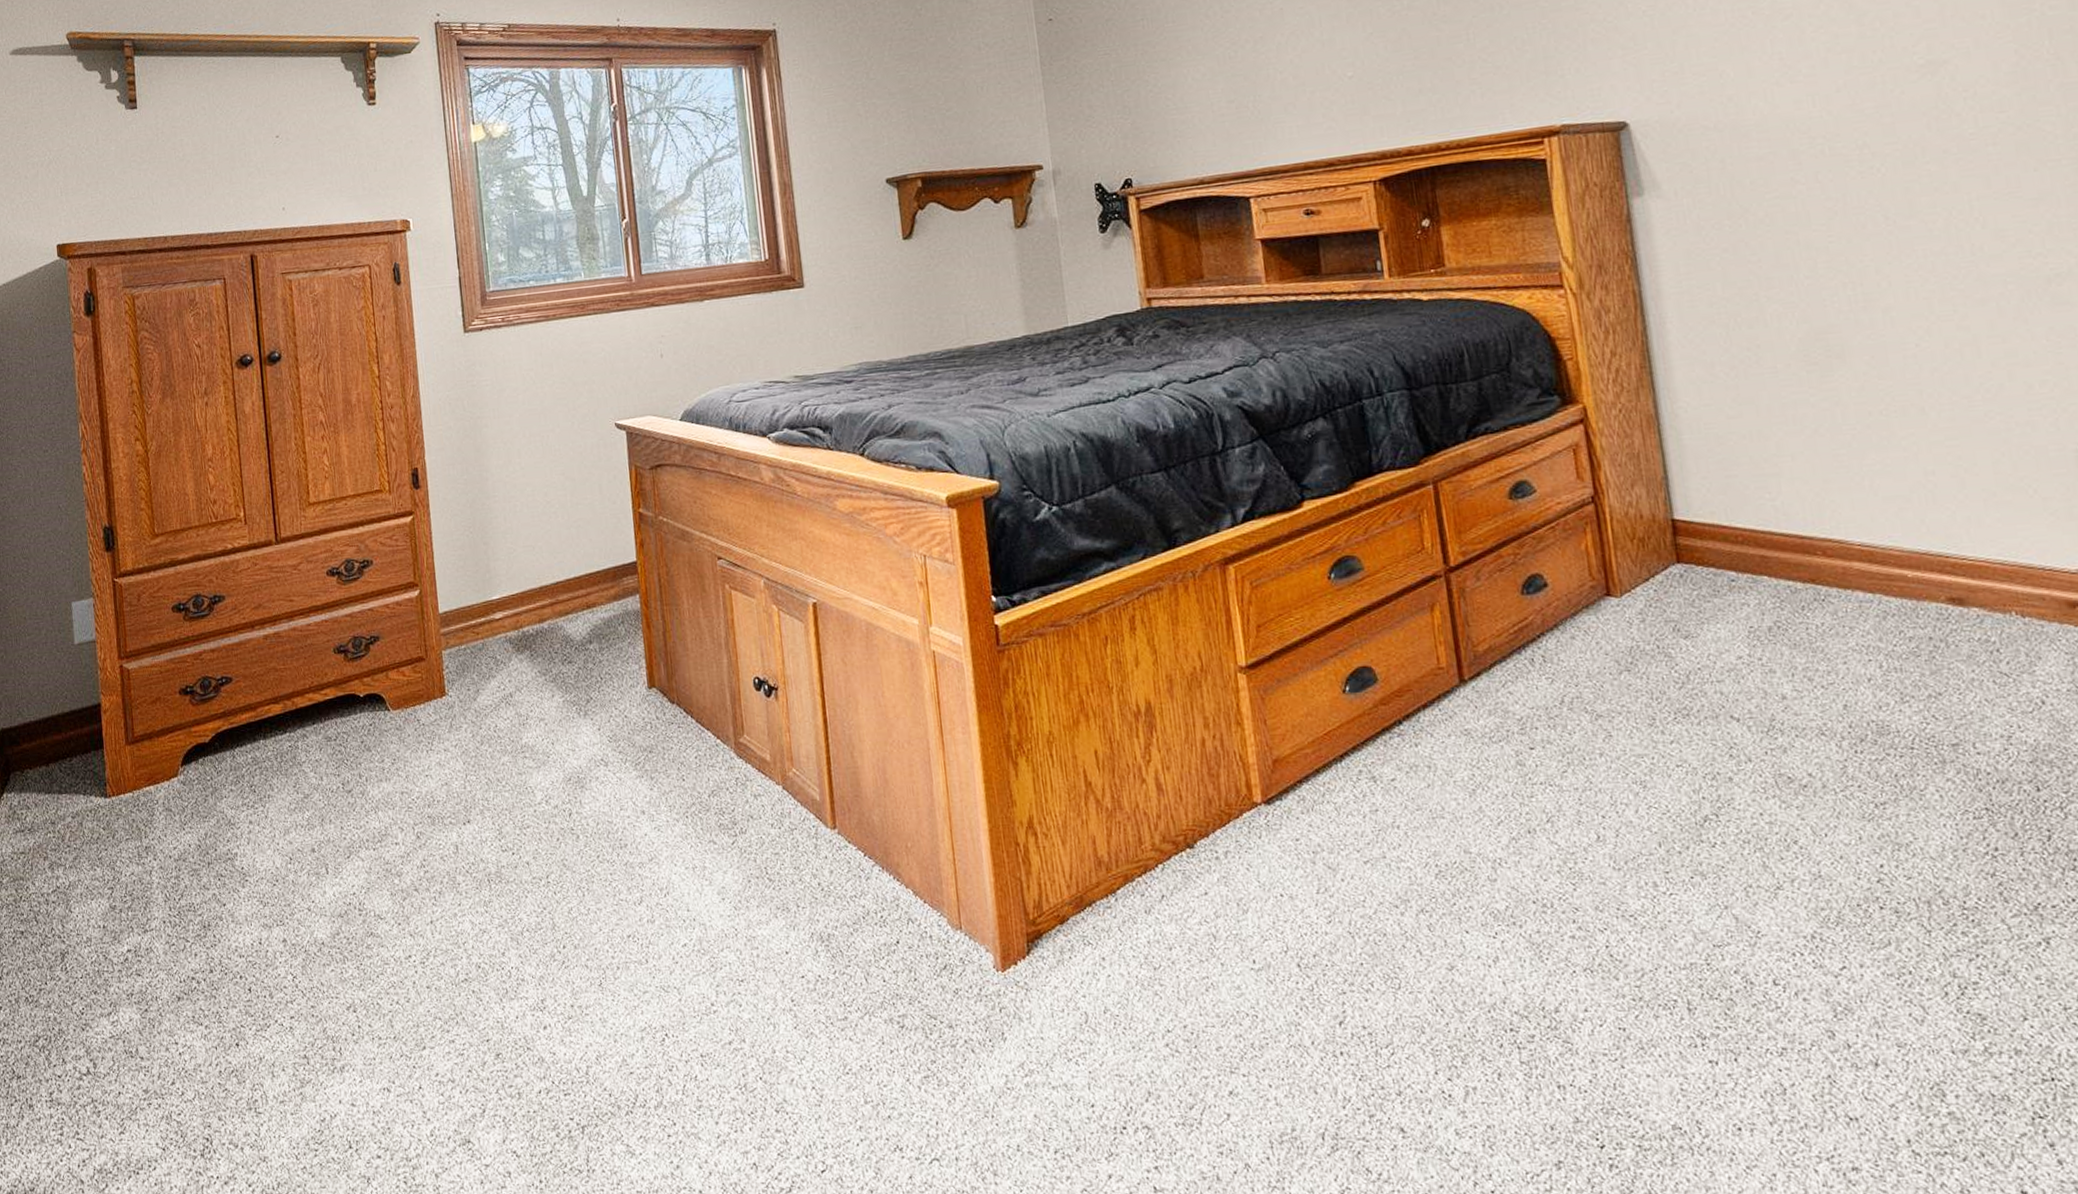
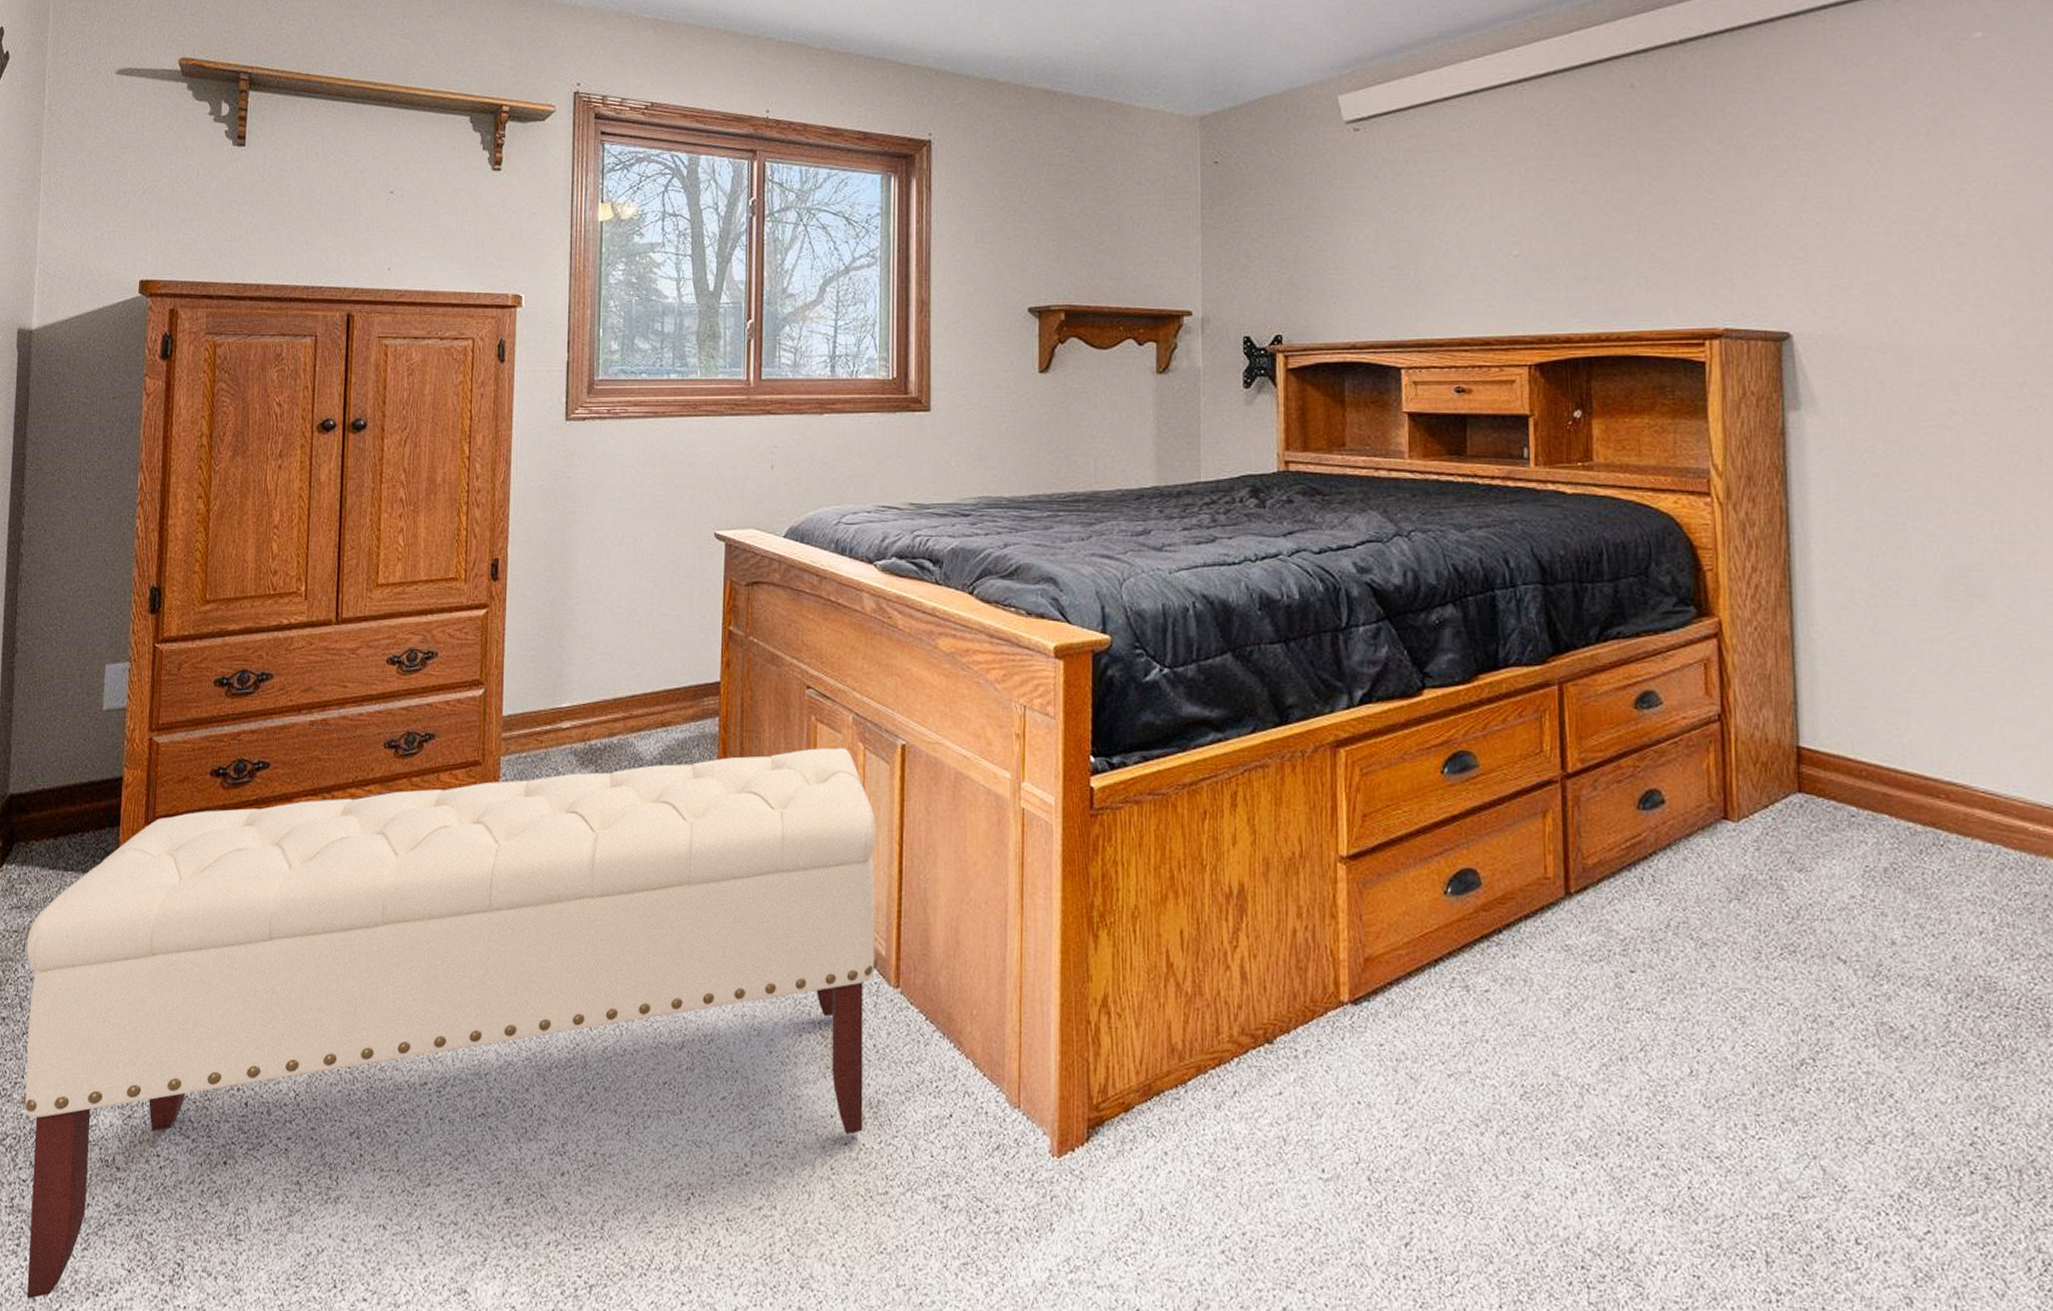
bench: none [33,611,818,1182] -> present [23,747,879,1299]

